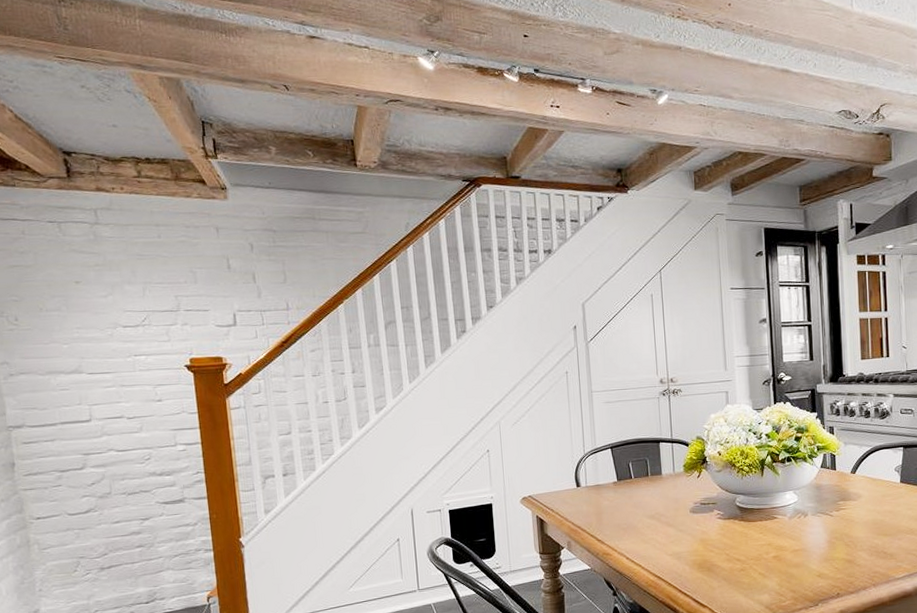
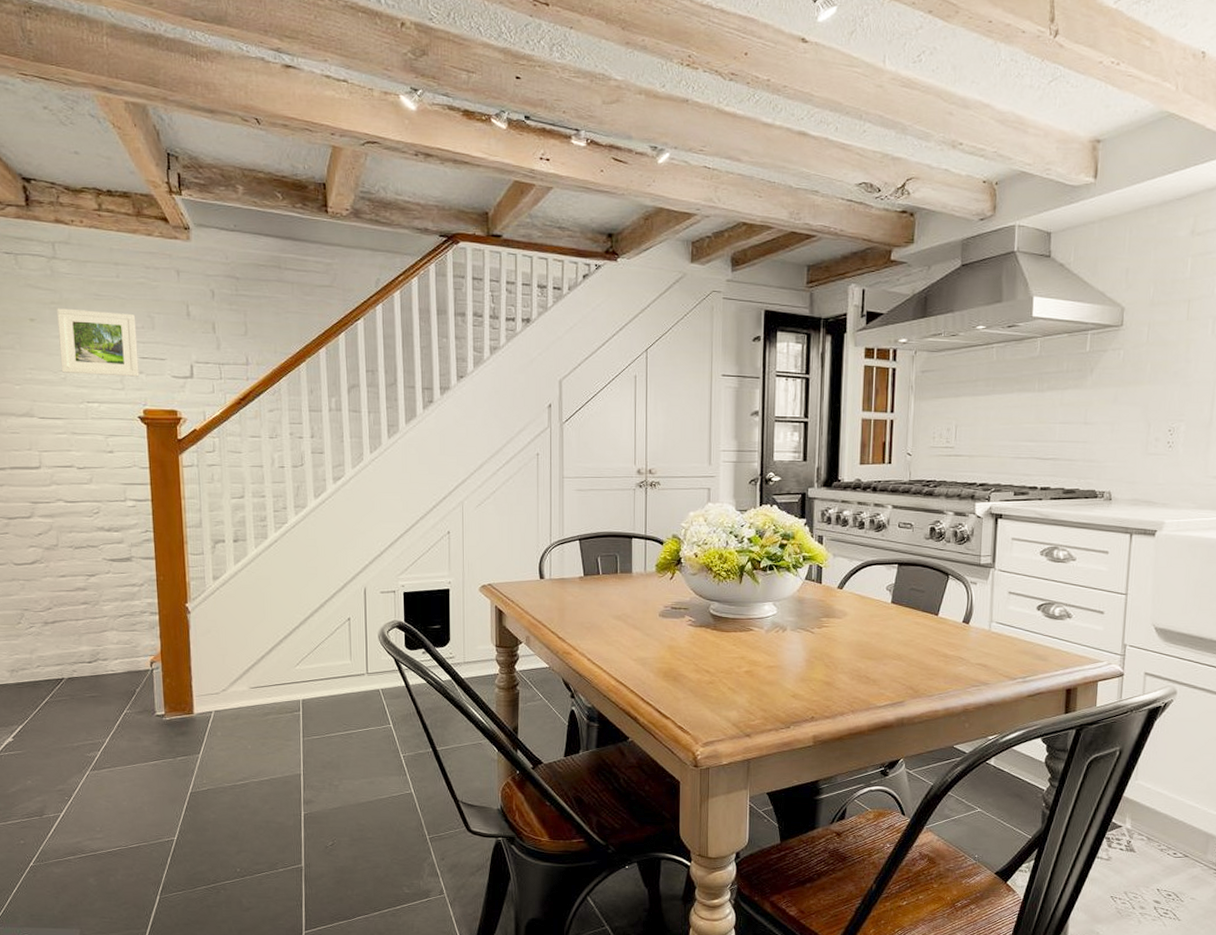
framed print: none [101,269,184,330] -> present [57,308,140,377]

